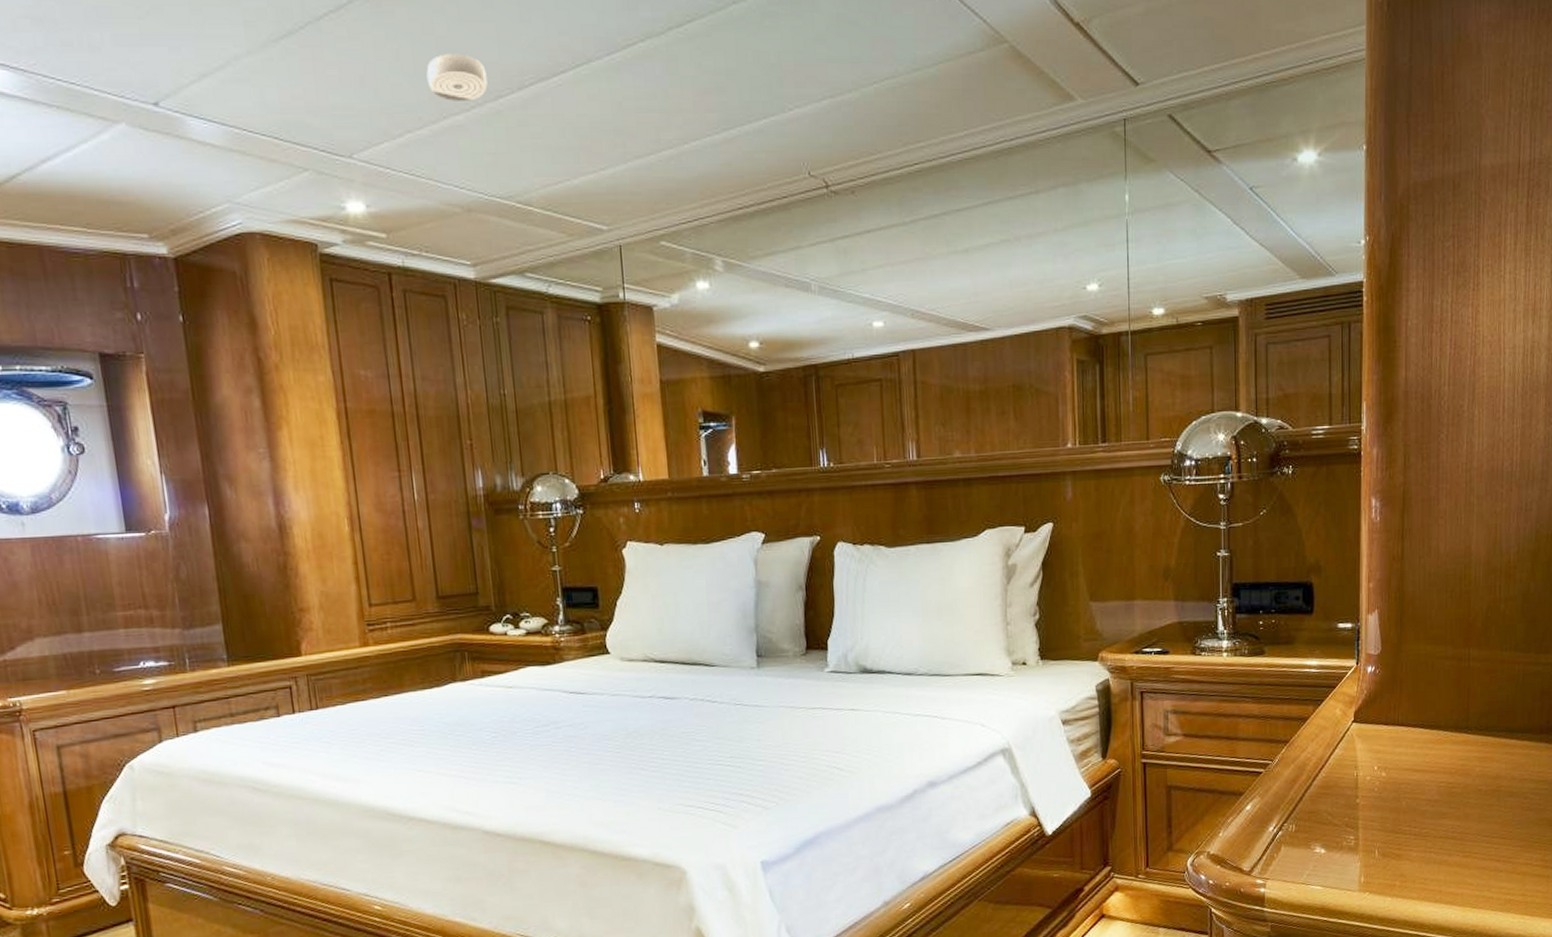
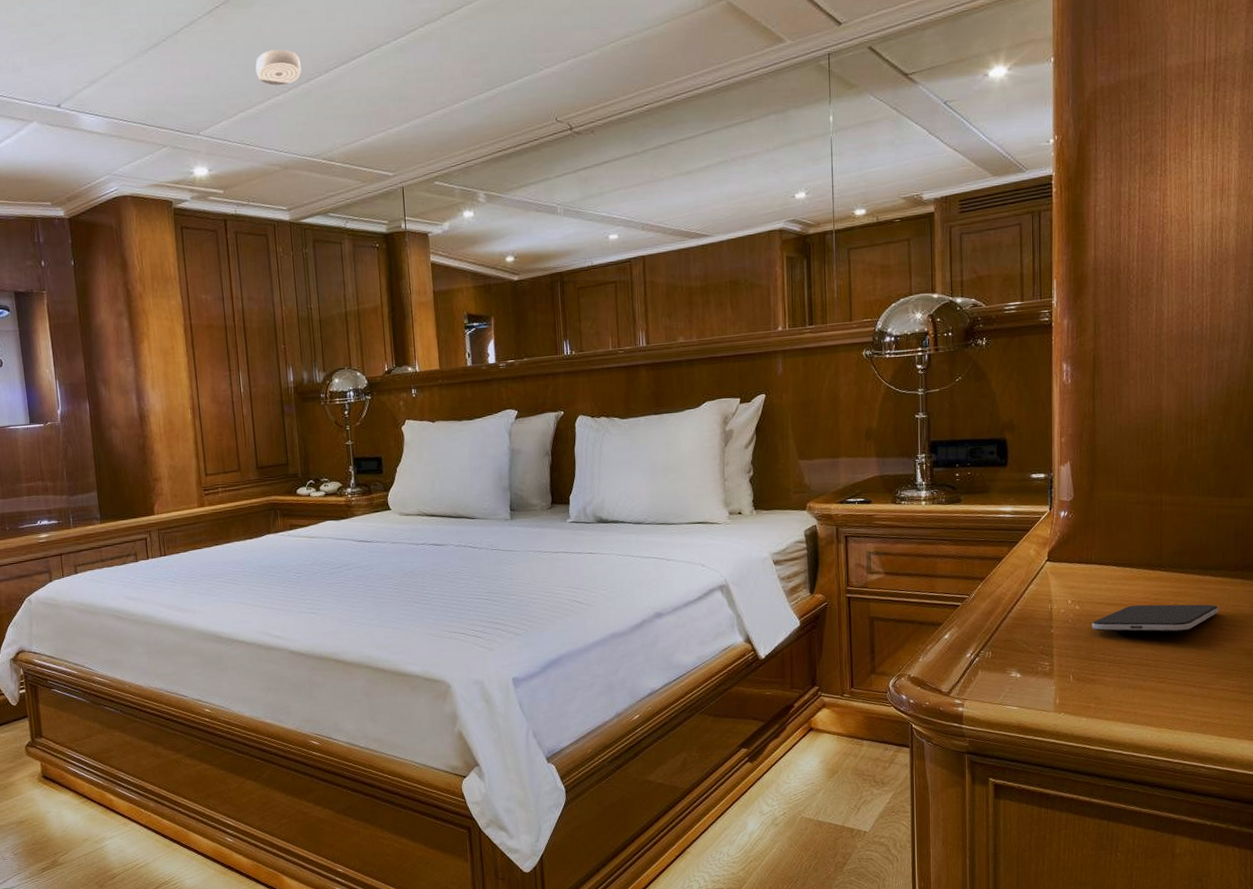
smartphone: none [1397,770,1524,802] -> present [1091,604,1219,632]

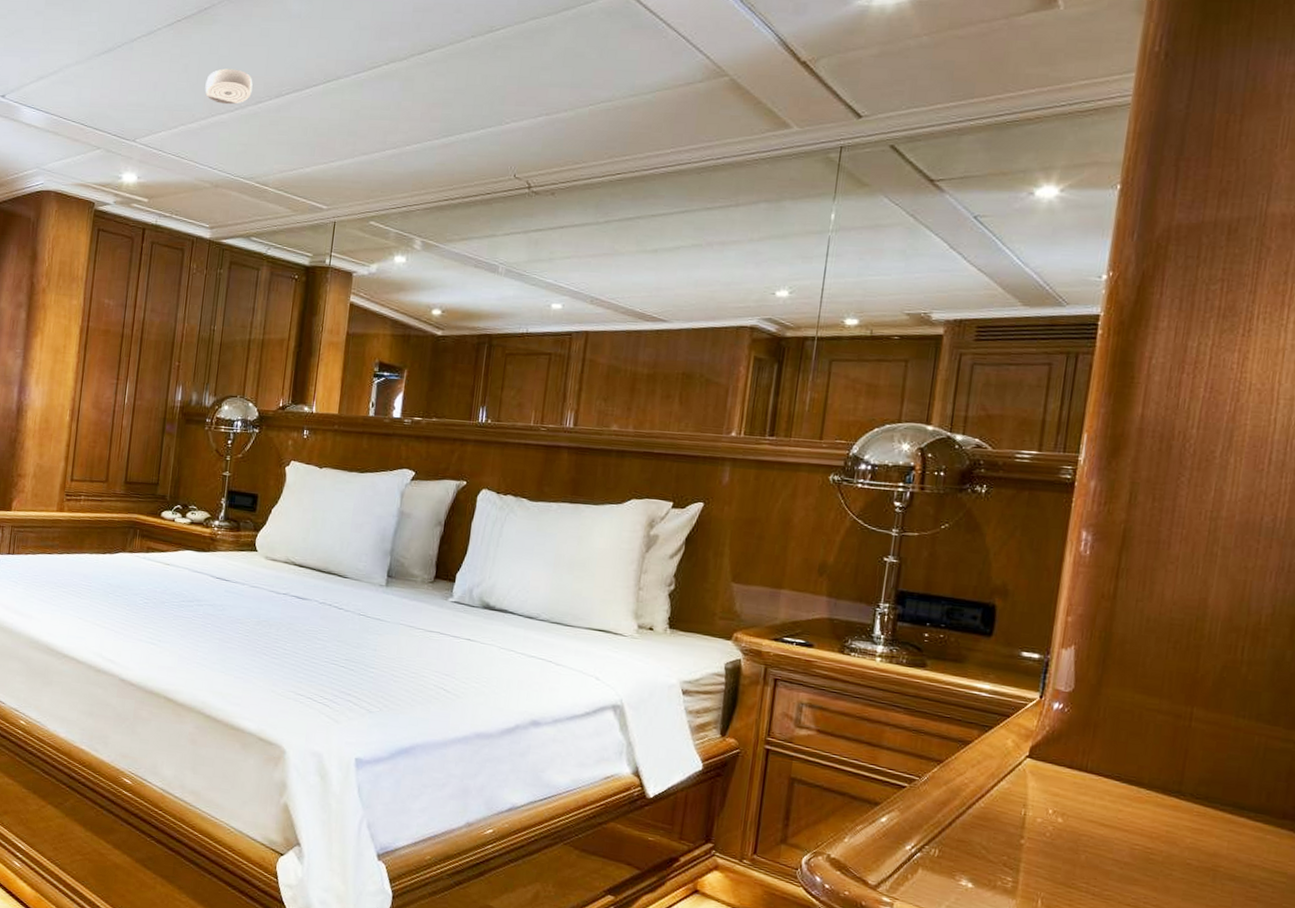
smartphone: present [1091,604,1219,632] -> none [1075,832,1254,879]

